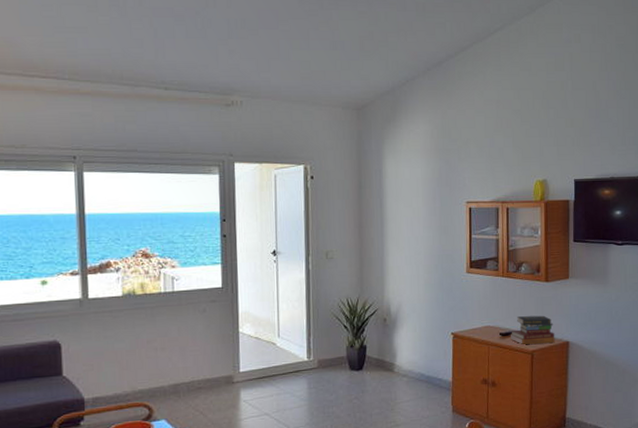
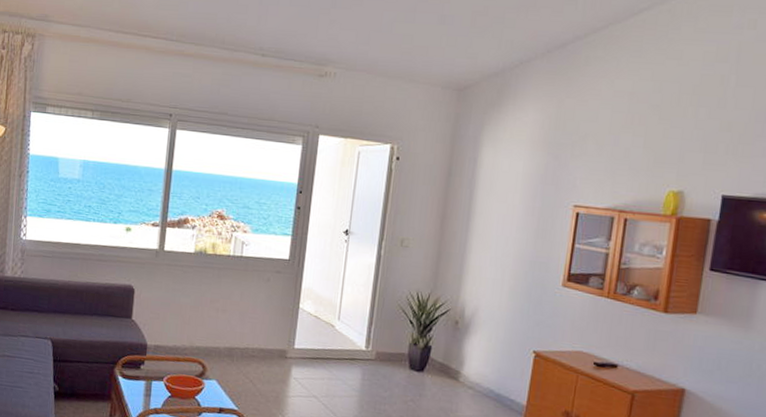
books: present [510,315,555,345] -> none [606,347,667,388]

